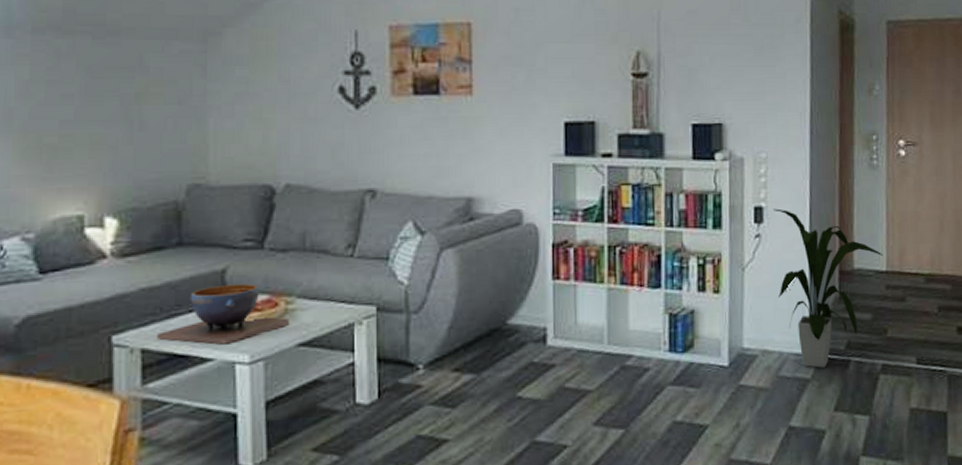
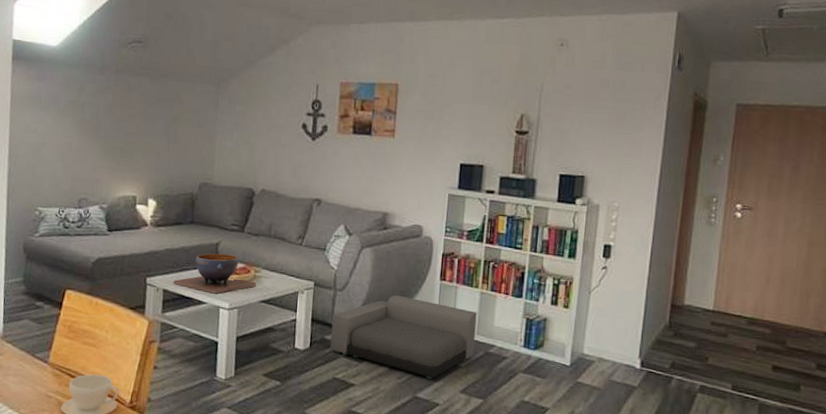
dog bed: none [408,307,606,414] -> present [330,294,477,379]
house plant: present [773,208,884,368] -> none [617,248,712,380]

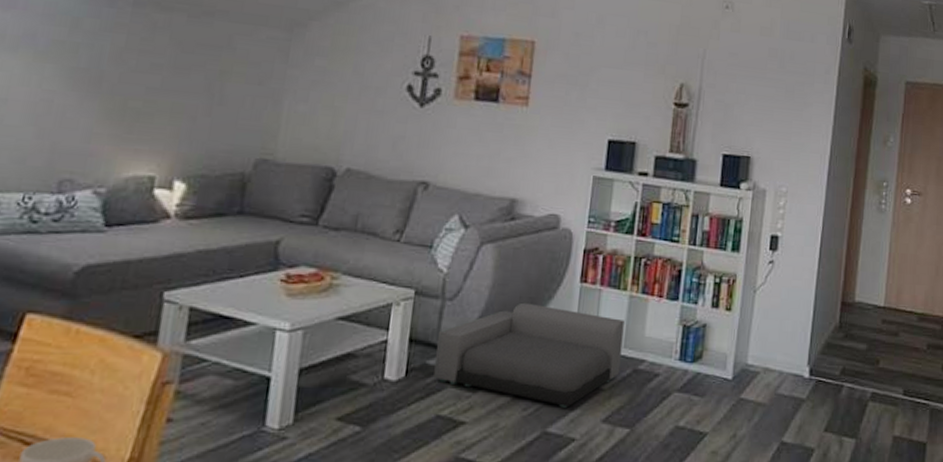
decorative bowl: present [173,253,256,294] -> none [206,254,332,311]

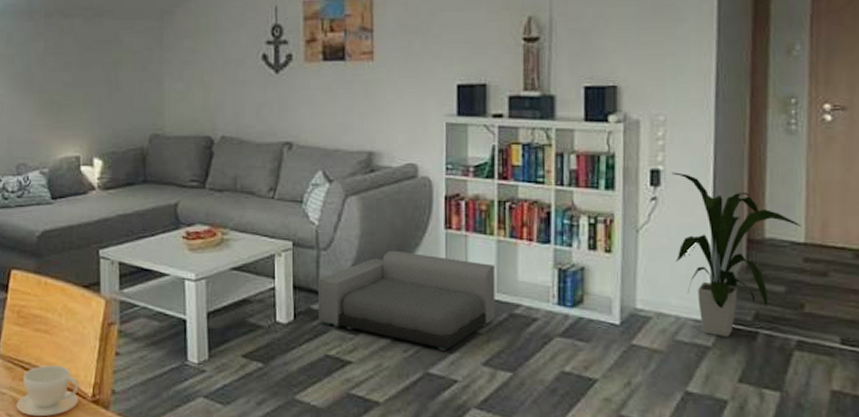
house plant: none [784,239,883,390] -> present [671,172,802,337]

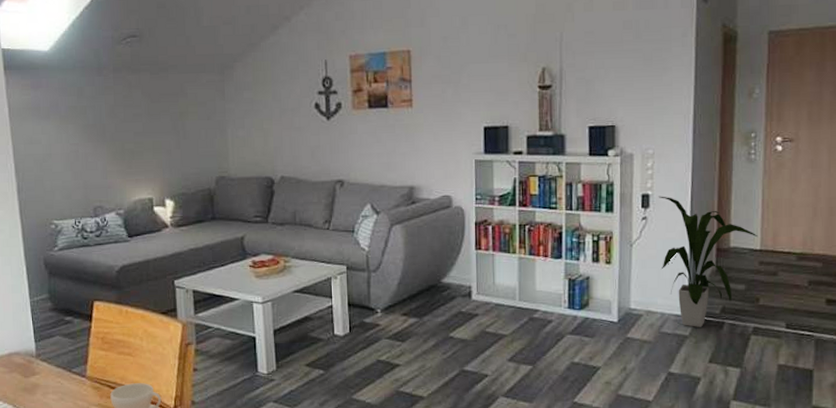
dog bed: present [318,250,495,350] -> none [370,269,518,351]

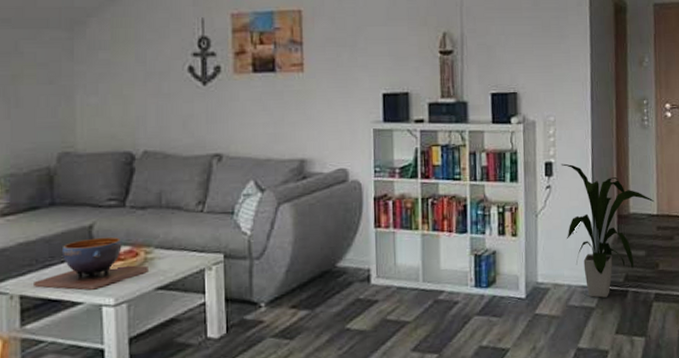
decorative bowl: none [202,247,287,289] -> present [34,237,148,290]

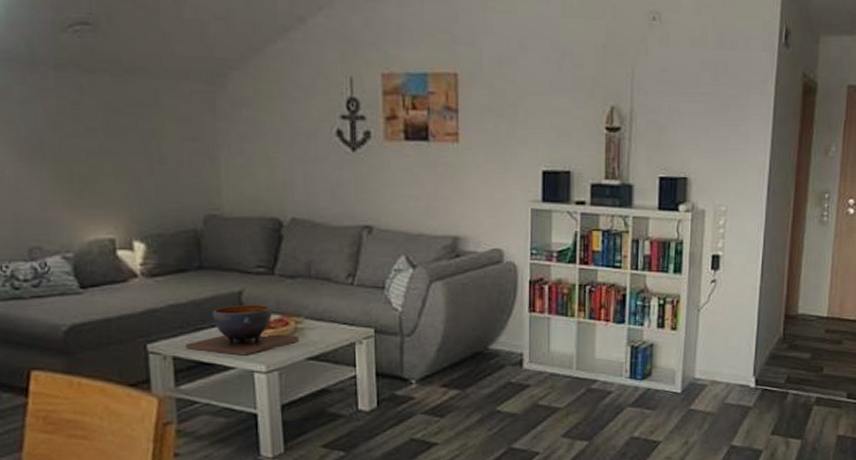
house plant: present [561,163,655,298] -> none [729,257,826,398]

